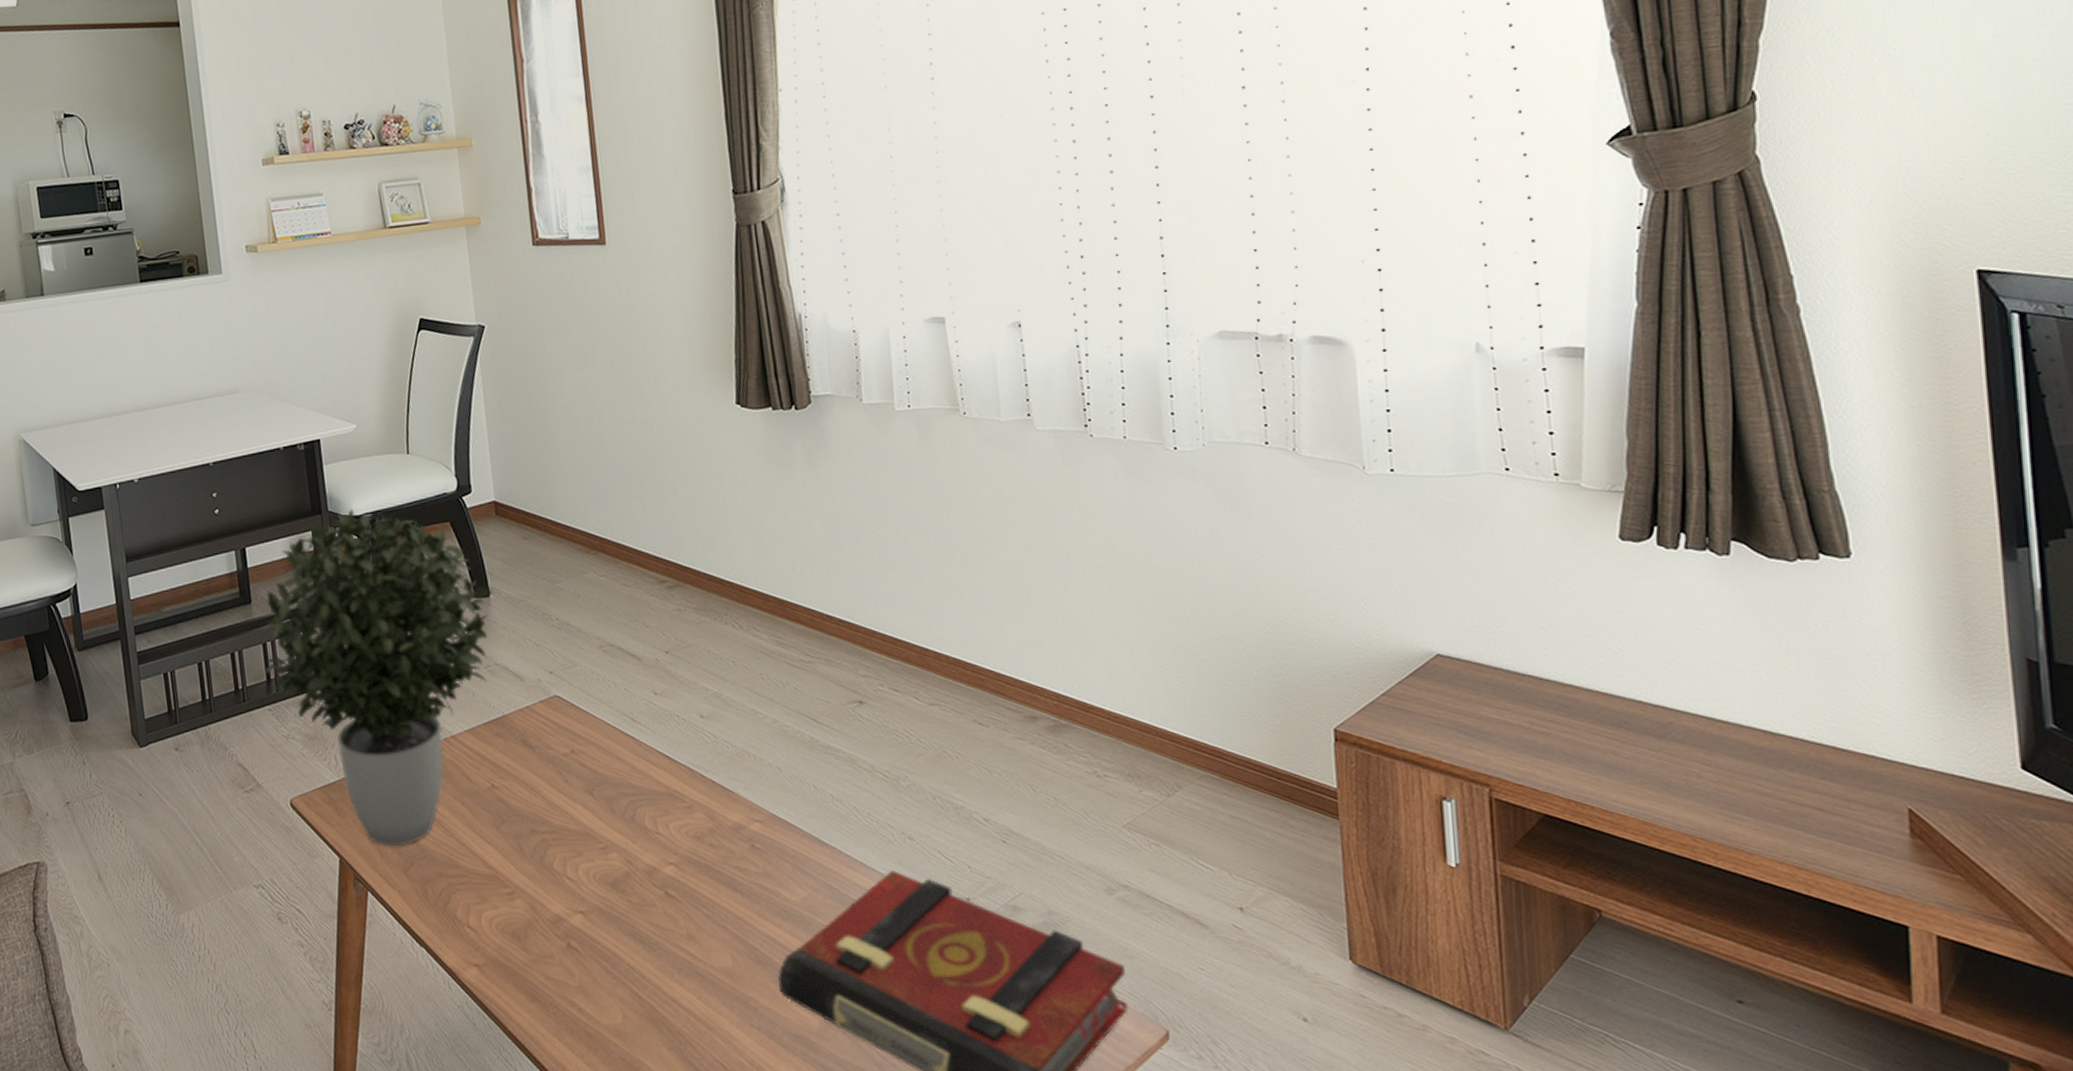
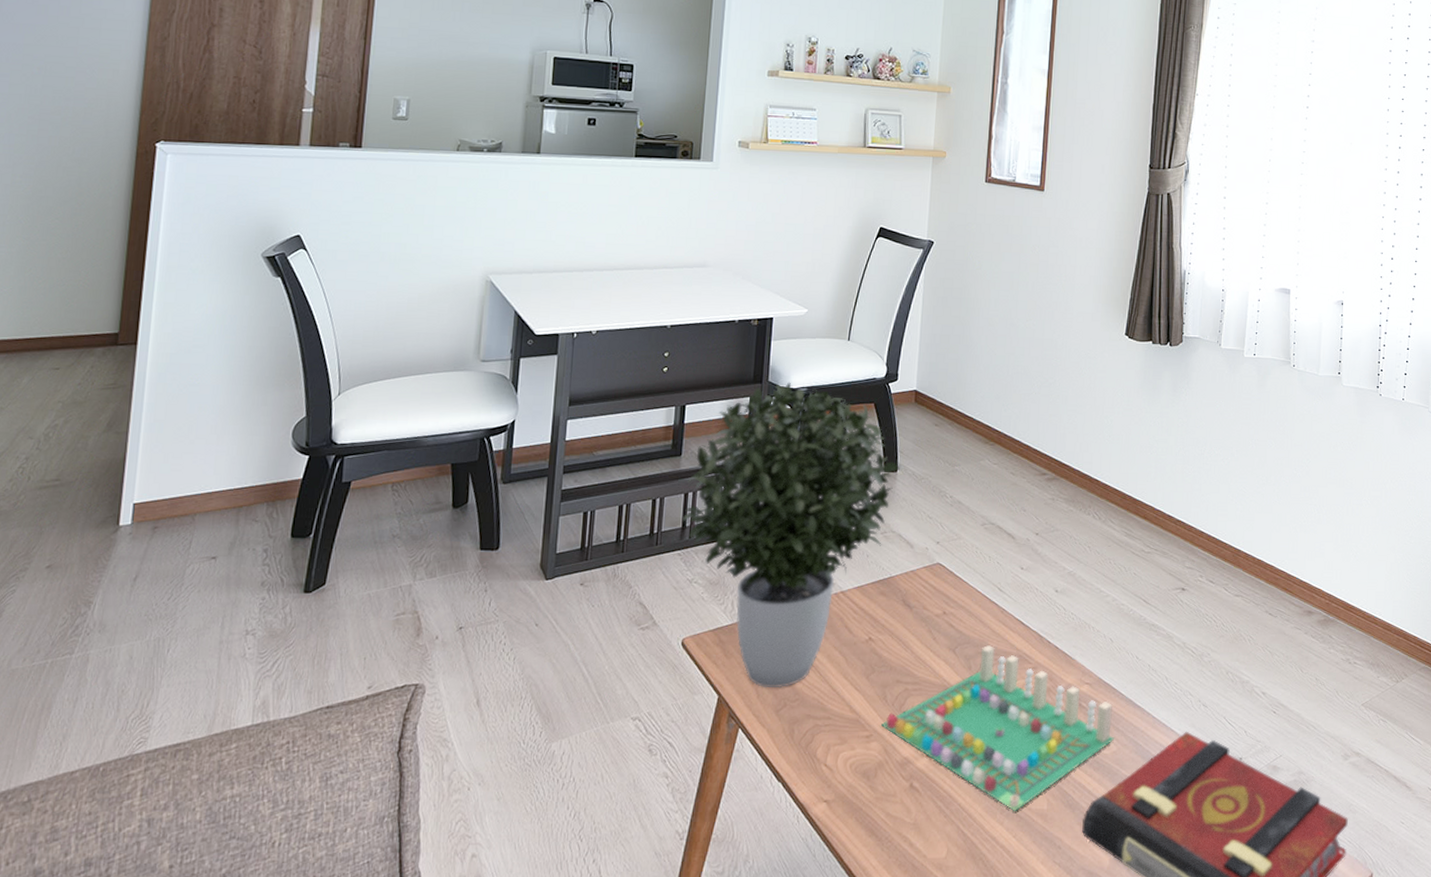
board game: none [523,784,802,970] -> present [881,645,1114,811]

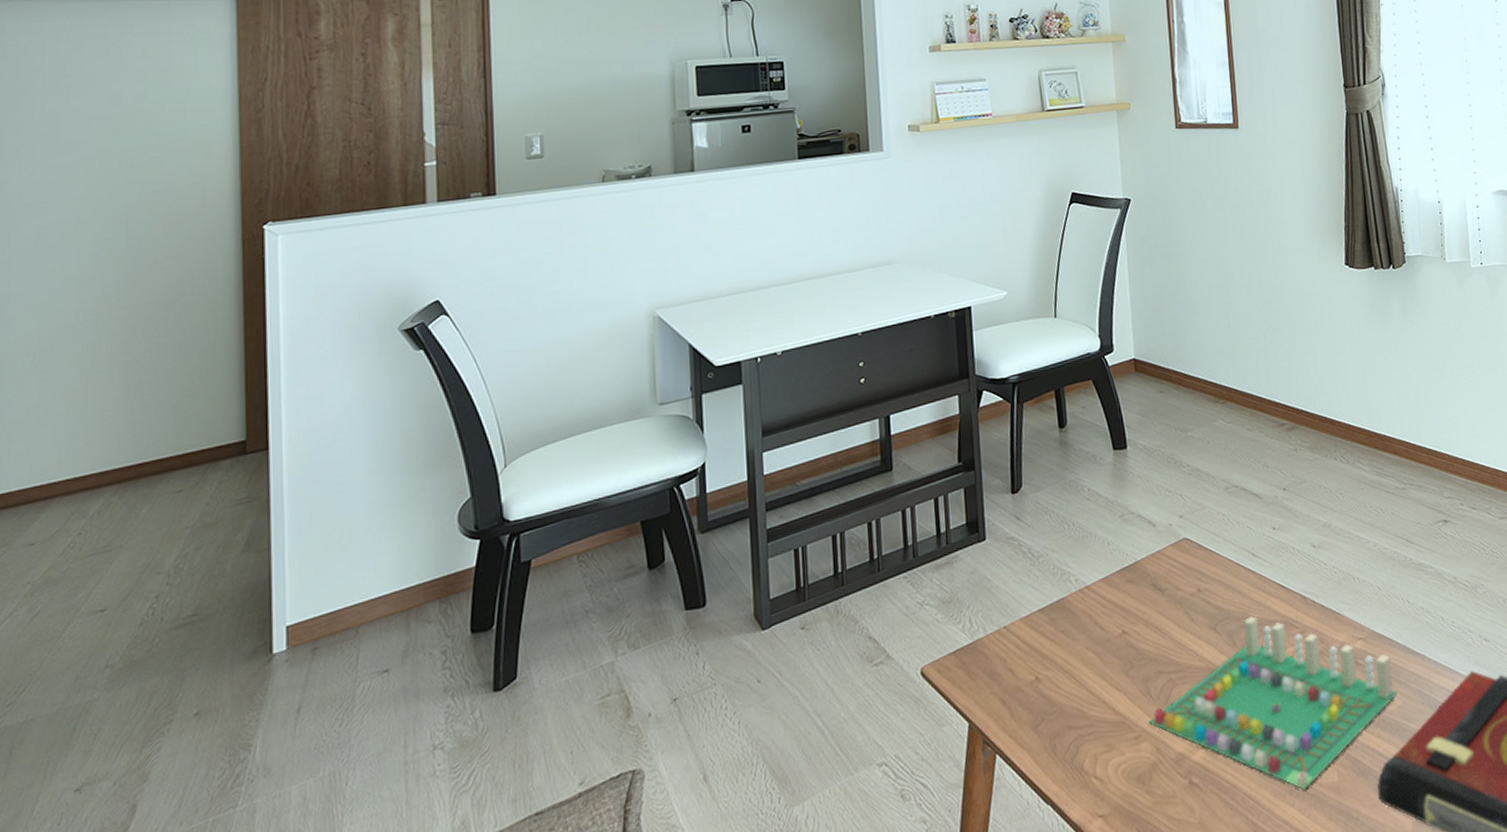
potted plant: present [682,382,900,689] -> none [902,372,1130,706]

